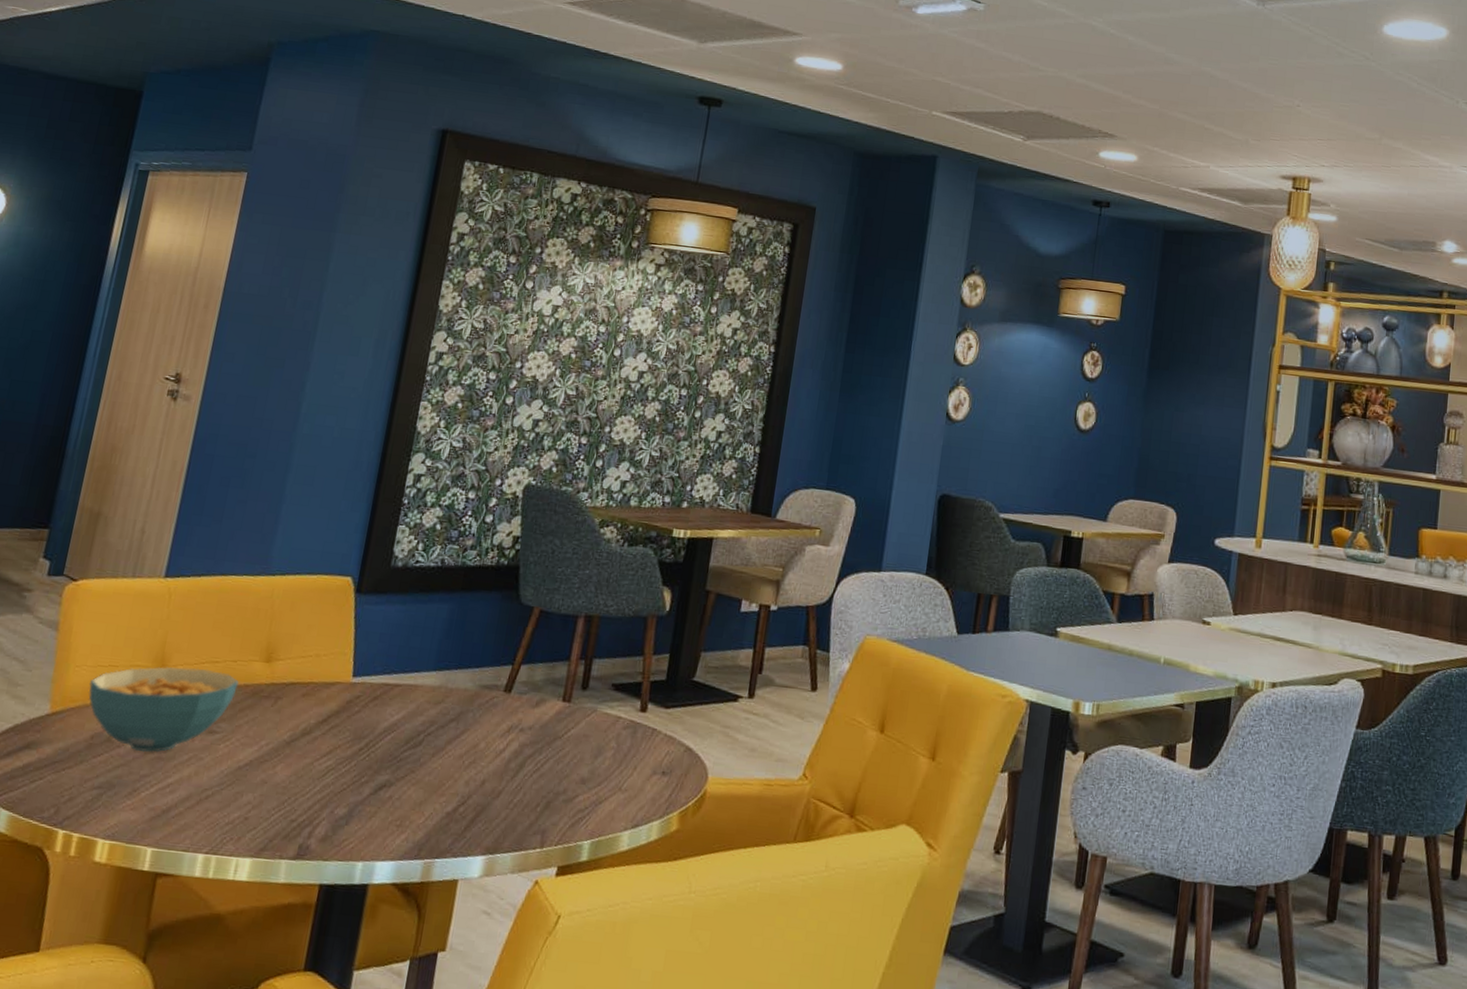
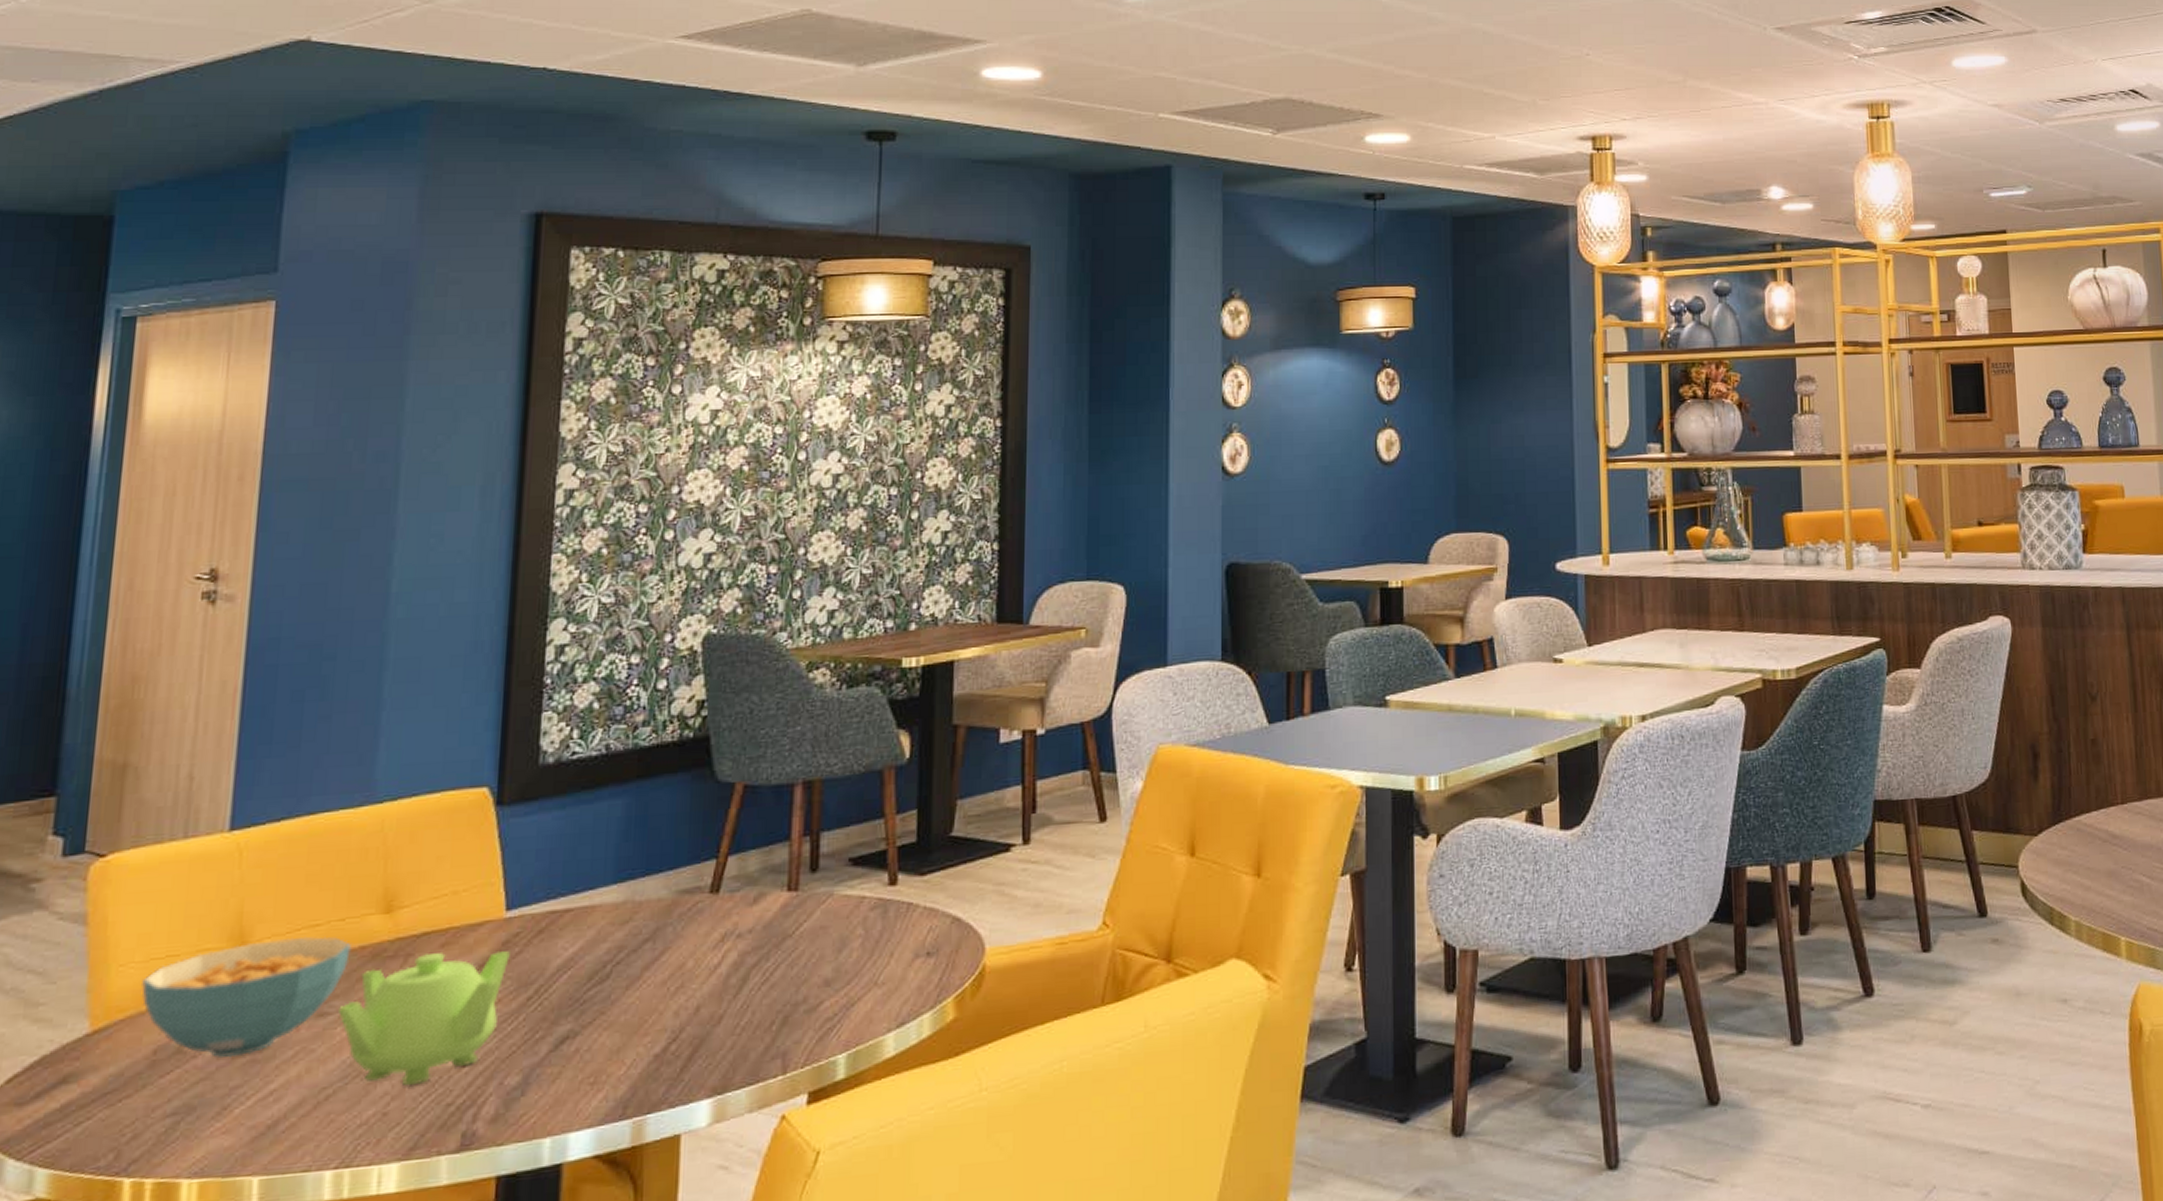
teapot: none [223,699,352,800] -> present [338,951,510,1085]

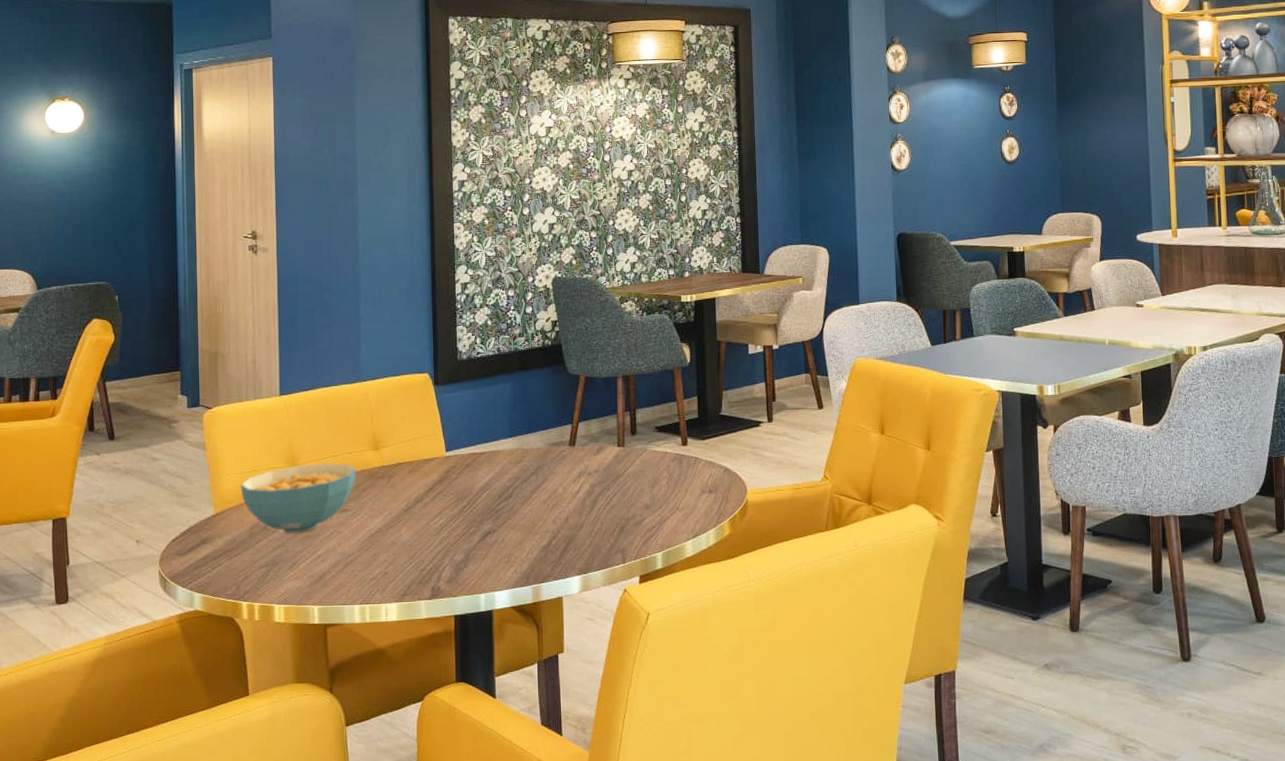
teapot: present [338,951,510,1085] -> none [353,476,451,556]

